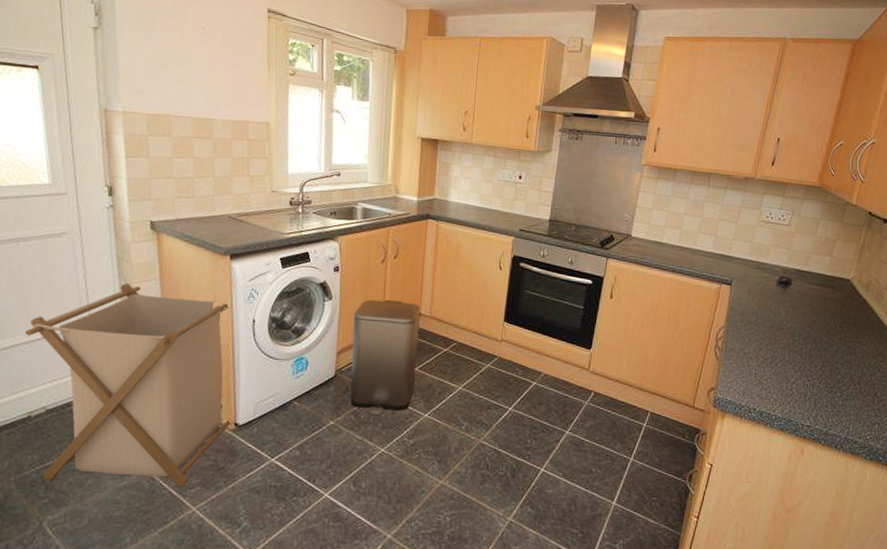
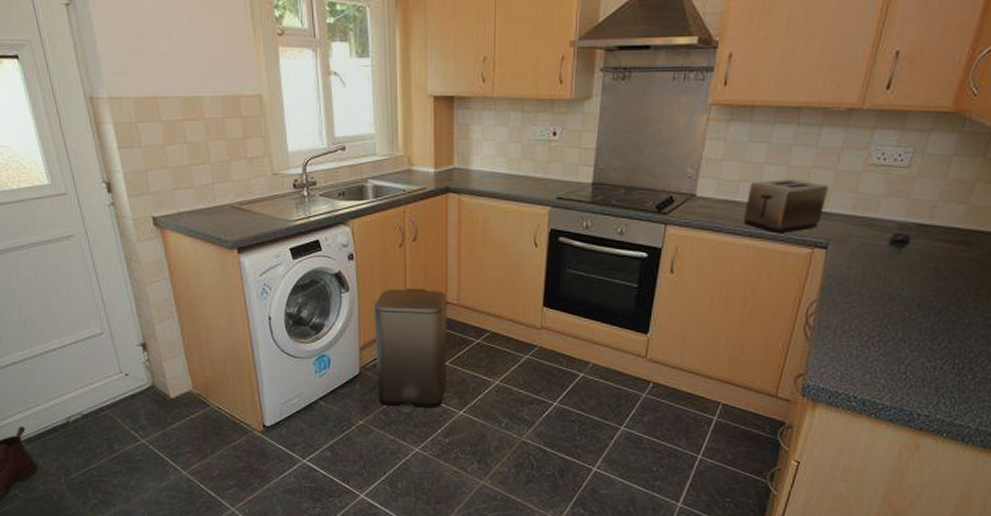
laundry basket: present [25,282,242,487] -> none [51,284,269,488]
toaster: none [668,227,732,270] -> present [743,179,829,233]

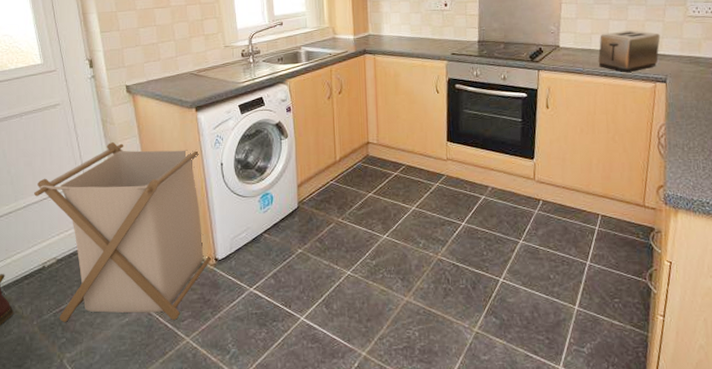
laundry basket: none [51,284,269,488] -> present [34,141,221,322]
pedal bin: present [373,289,447,413] -> none [308,132,372,240]

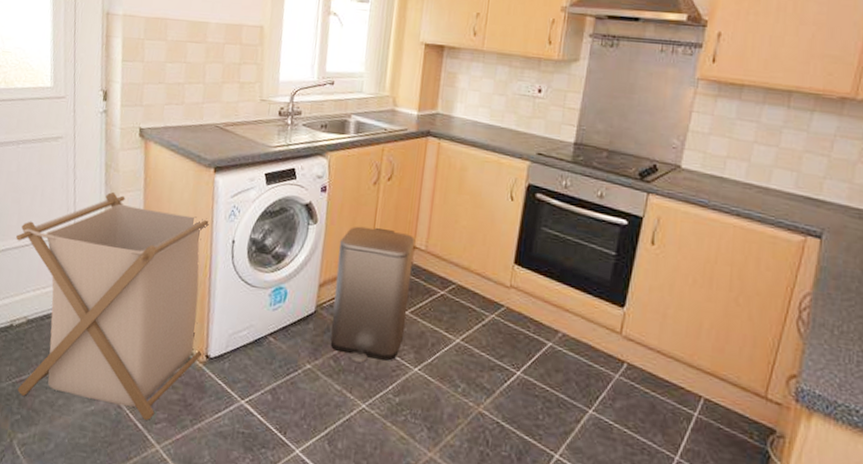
pedal bin: none [308,132,372,240] -> present [330,226,416,363]
toaster: present [598,30,661,72] -> none [730,159,822,216]

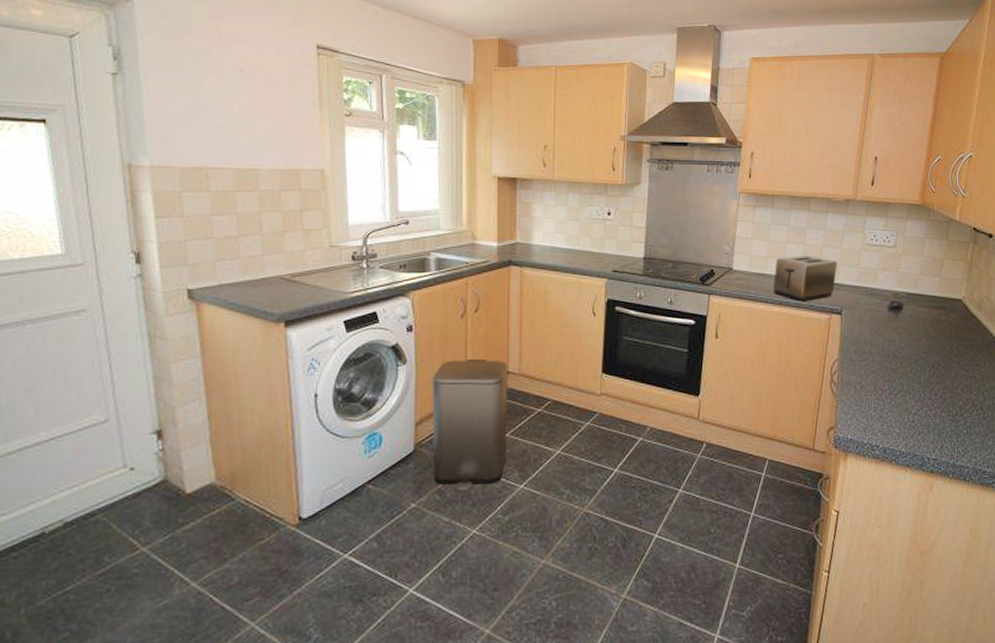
laundry basket: present [16,191,213,420] -> none [36,362,307,609]
toaster: none [730,159,822,216] -> present [773,256,838,301]

